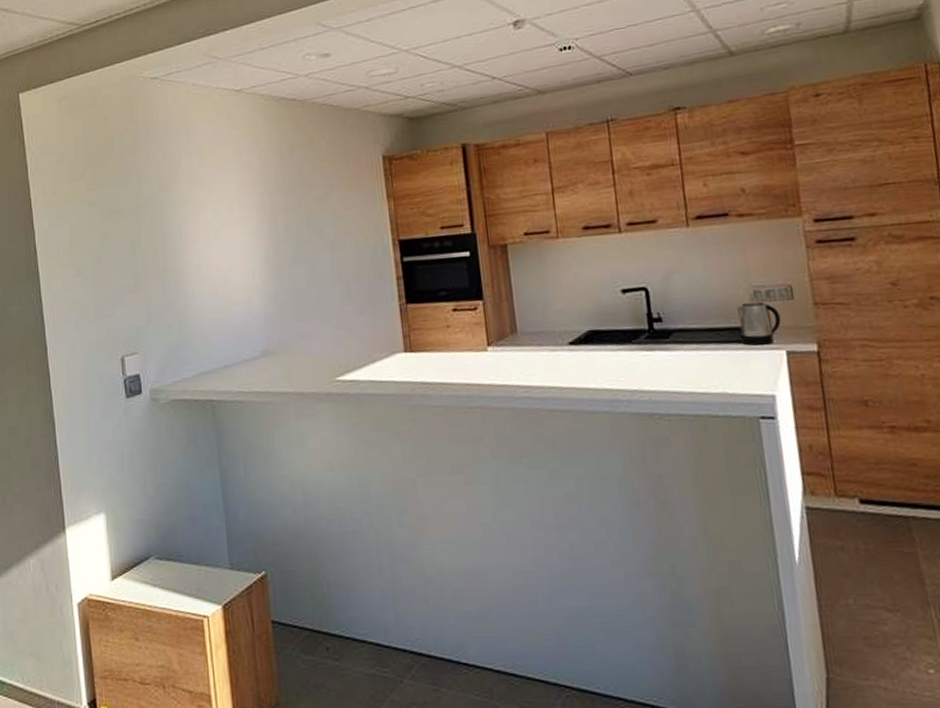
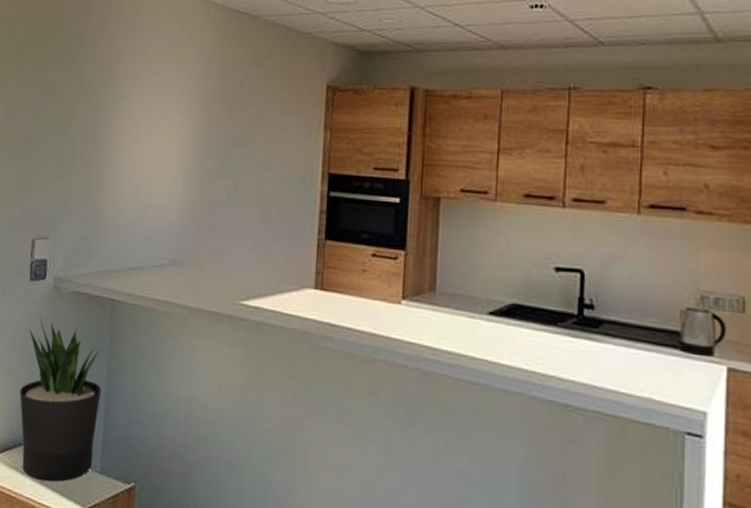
planter: none [135,431,222,588] -> present [19,316,102,482]

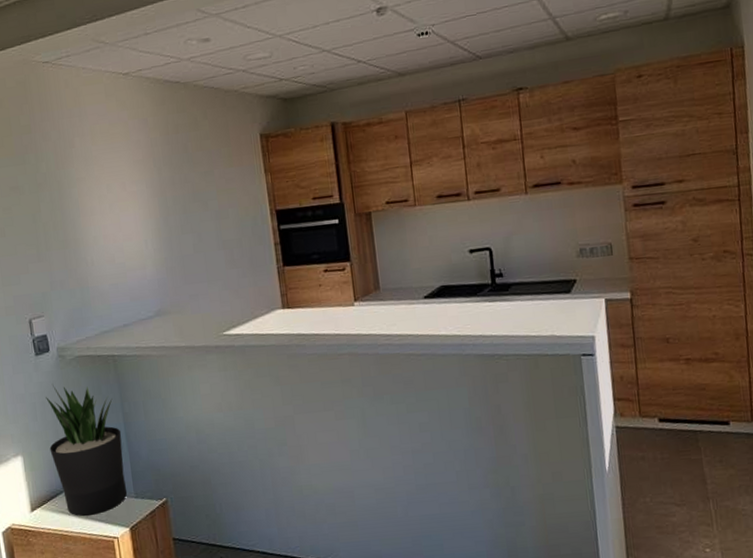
kettle: present [678,306,726,357] -> none [565,257,602,295]

